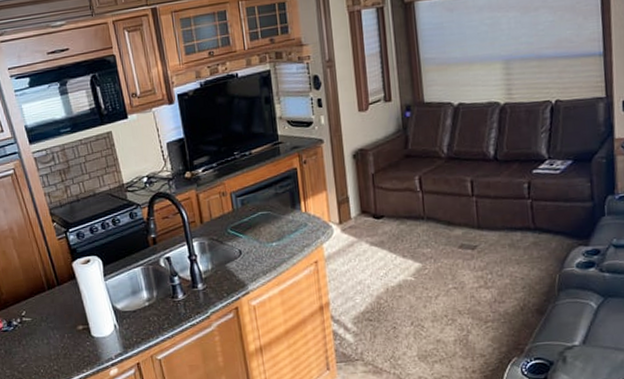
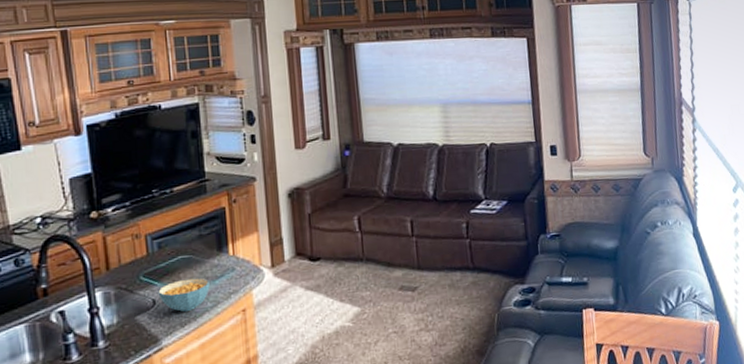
cereal bowl: none [243,232,286,261] -> present [158,278,210,312]

